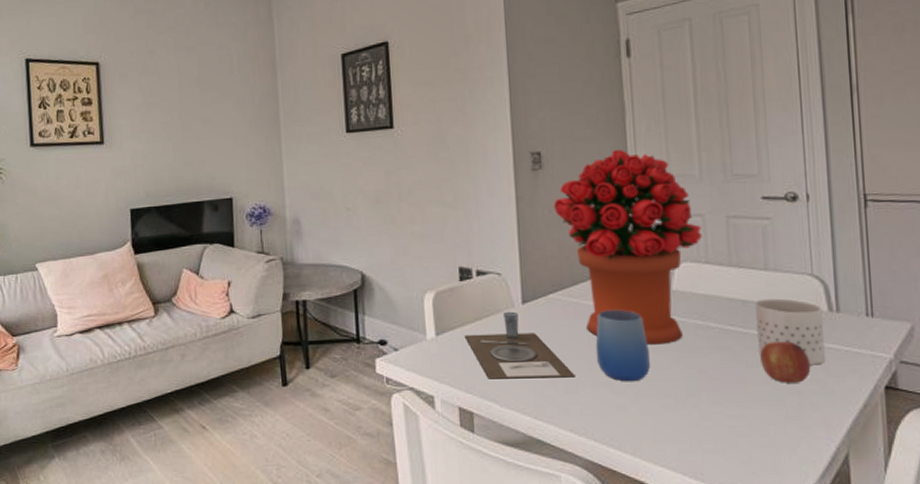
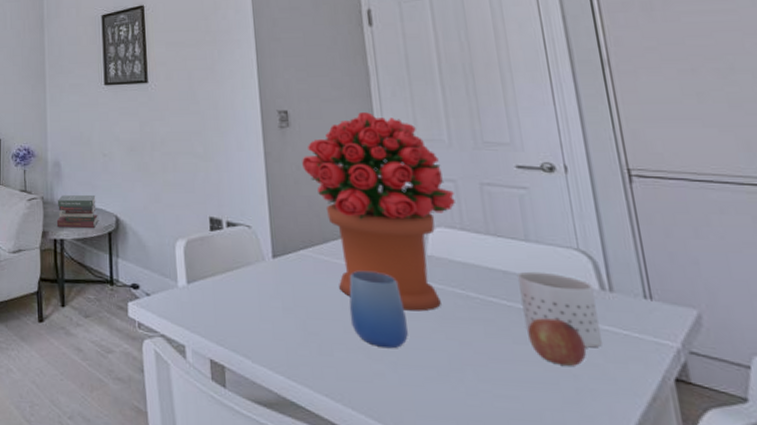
books: none [297,251,343,288] -> present [56,194,98,228]
place setting: present [464,311,575,379] -> none [215,264,329,339]

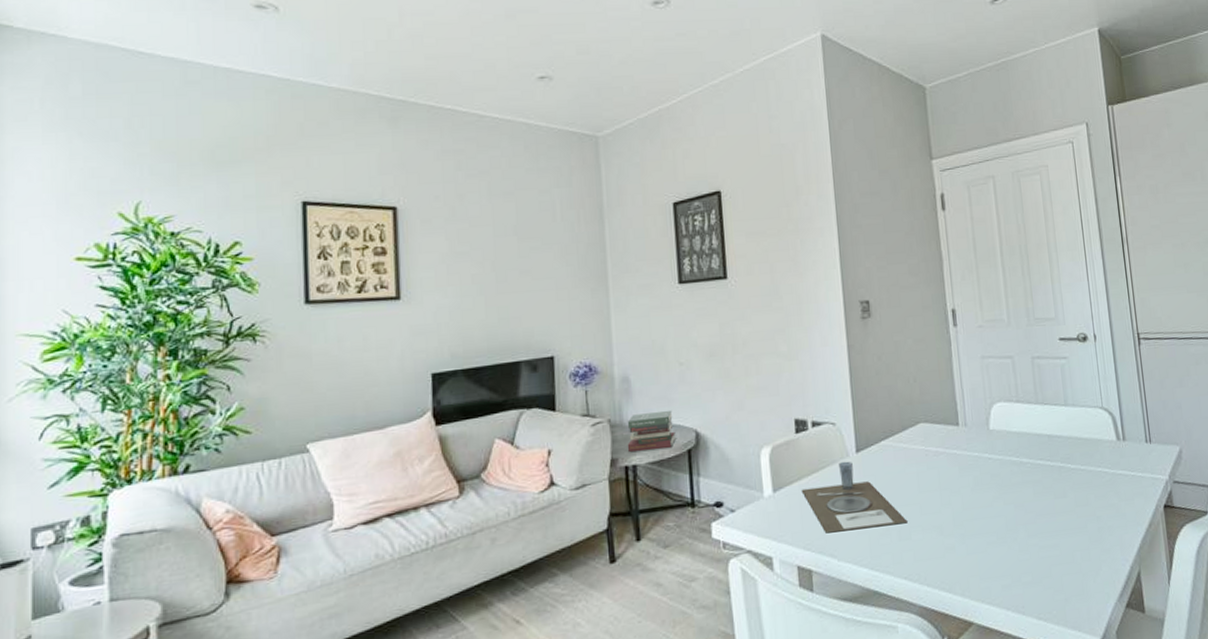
place setting: none [215,264,329,339] -> present [801,461,908,534]
bouquet: present [302,112,455,311] -> none [883,297,1012,485]
cup: present [349,270,408,349] -> none [925,452,974,523]
mug: present [518,271,602,348] -> none [1059,431,1117,492]
fruit: present [527,318,587,366] -> none [1065,470,1107,511]

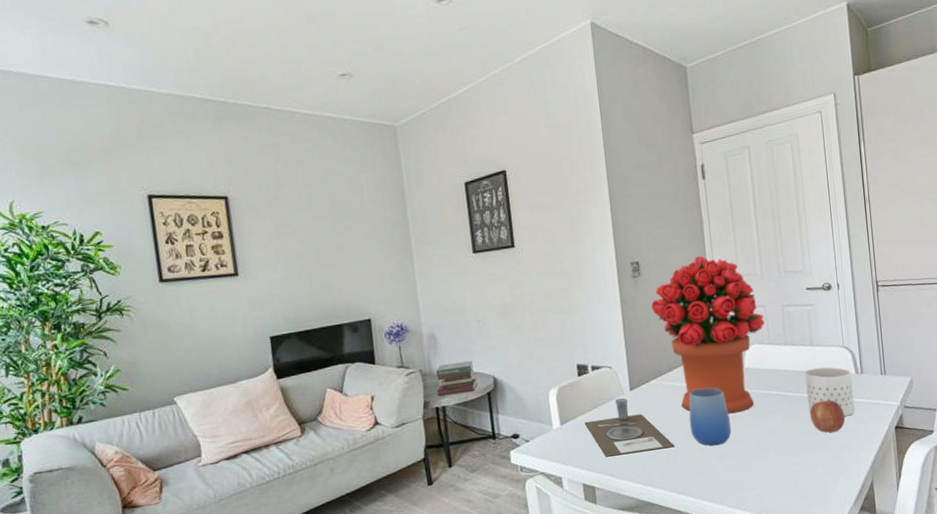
bouquet: none [883,297,1012,485] -> present [651,256,765,414]
cup: none [925,452,974,523] -> present [689,387,731,446]
mug: none [1059,431,1117,492] -> present [805,367,855,417]
fruit: none [1065,470,1107,511] -> present [810,399,846,433]

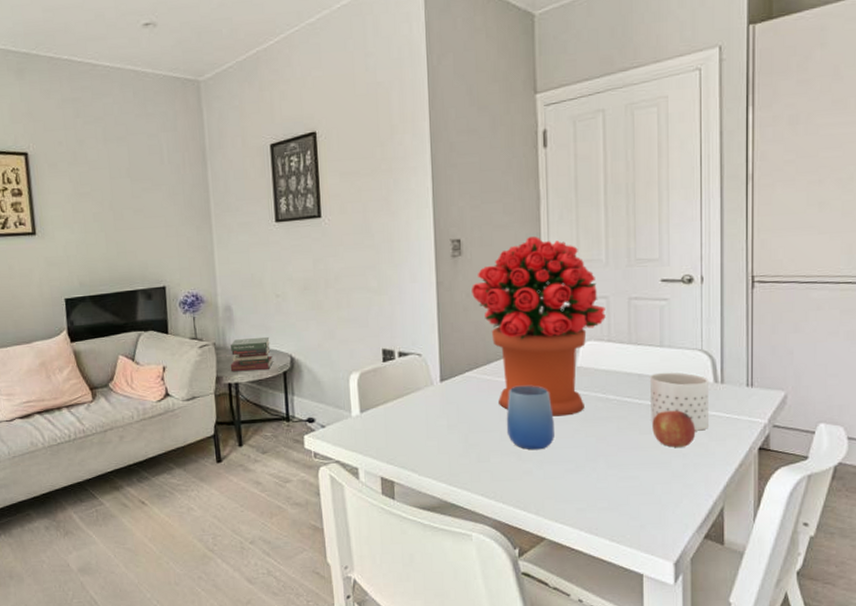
place setting: present [584,398,675,457] -> none [386,389,487,451]

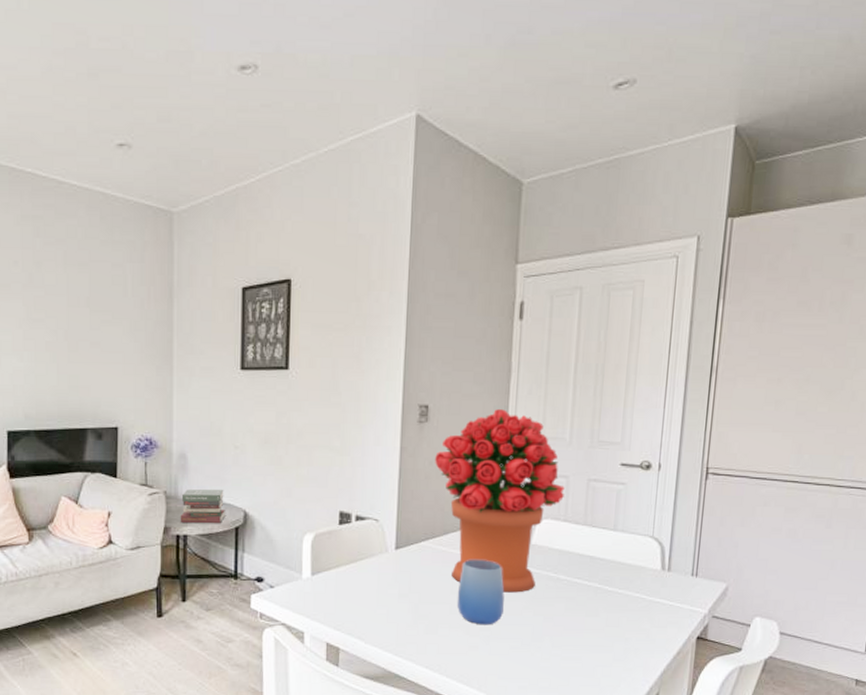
mug: present [650,372,708,431] -> none [598,556,656,617]
fruit: present [652,410,696,447] -> none [598,594,640,631]

